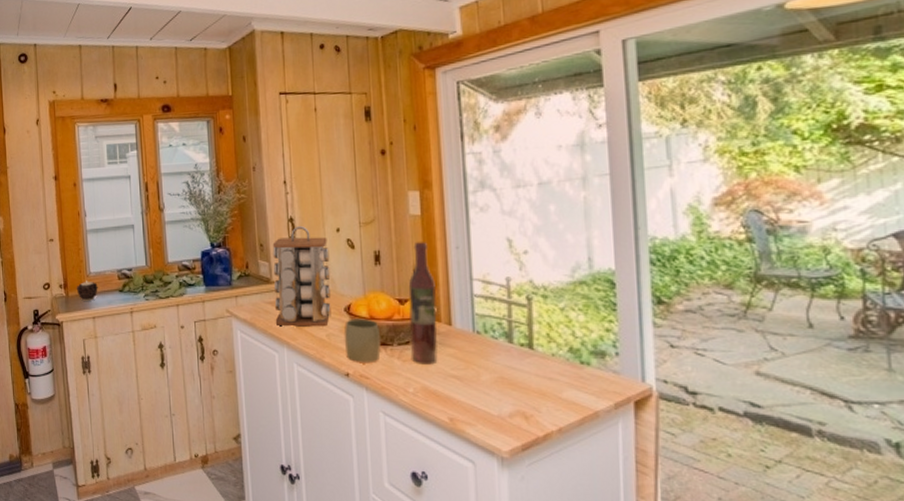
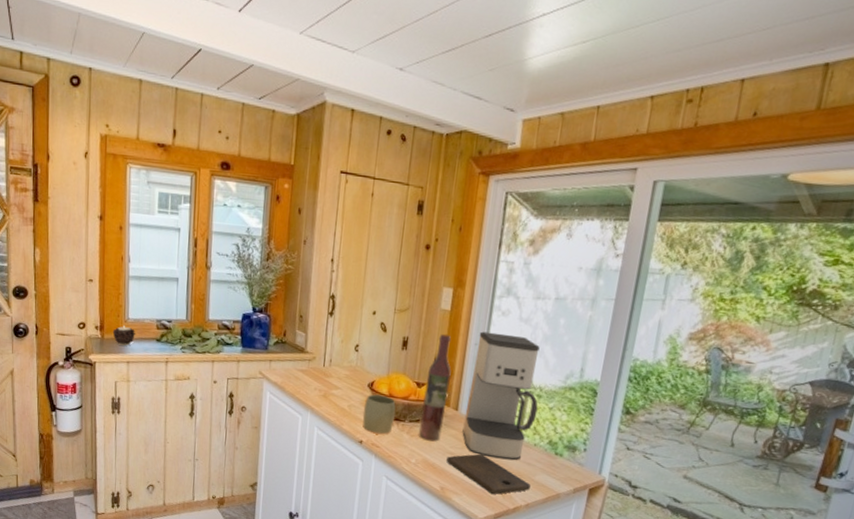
spice rack: present [272,226,331,327] -> none [303,304,364,398]
cutting board: none [450,373,559,420] -> present [446,453,531,494]
coffee maker: none [458,231,547,377] -> present [462,331,540,461]

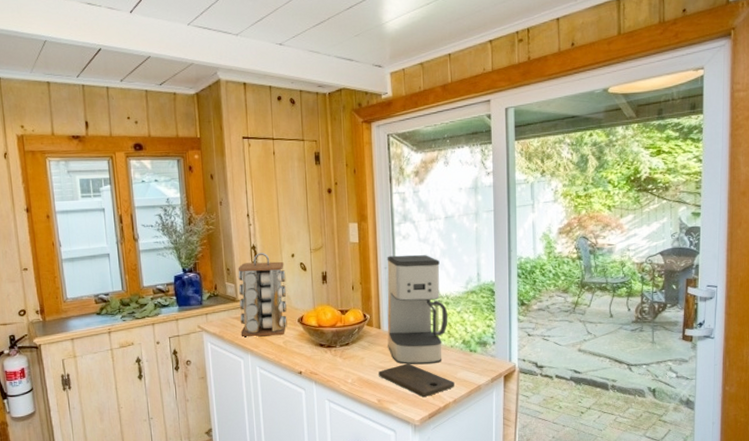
candle: present [112,326,136,346] -> none [53,306,77,325]
spice rack: none [303,304,364,398] -> present [238,253,287,337]
mug: present [362,394,396,435] -> none [297,327,327,363]
wine bottle: present [418,333,451,442] -> none [348,263,370,361]

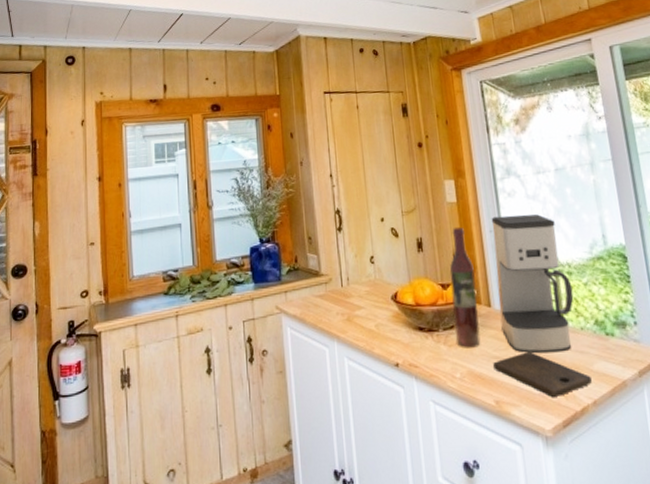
spice rack: present [238,253,287,337] -> none [320,217,379,320]
wine bottle: none [348,263,370,361] -> present [449,226,481,349]

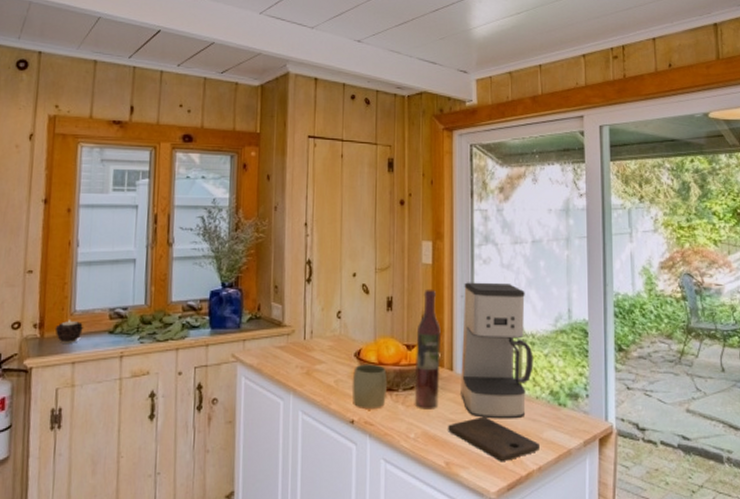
candle: none [117,285,142,307] -> present [55,320,84,343]
mug: none [392,306,428,352] -> present [351,364,388,410]

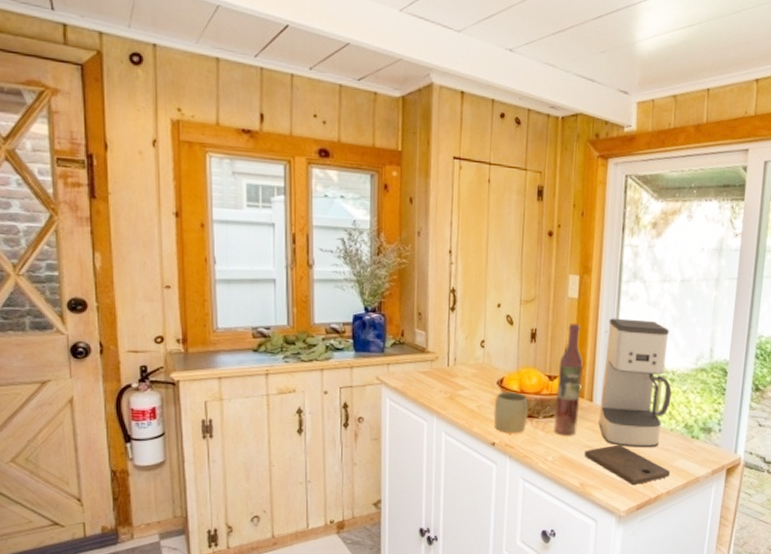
candle: present [55,320,84,343] -> none [198,337,228,359]

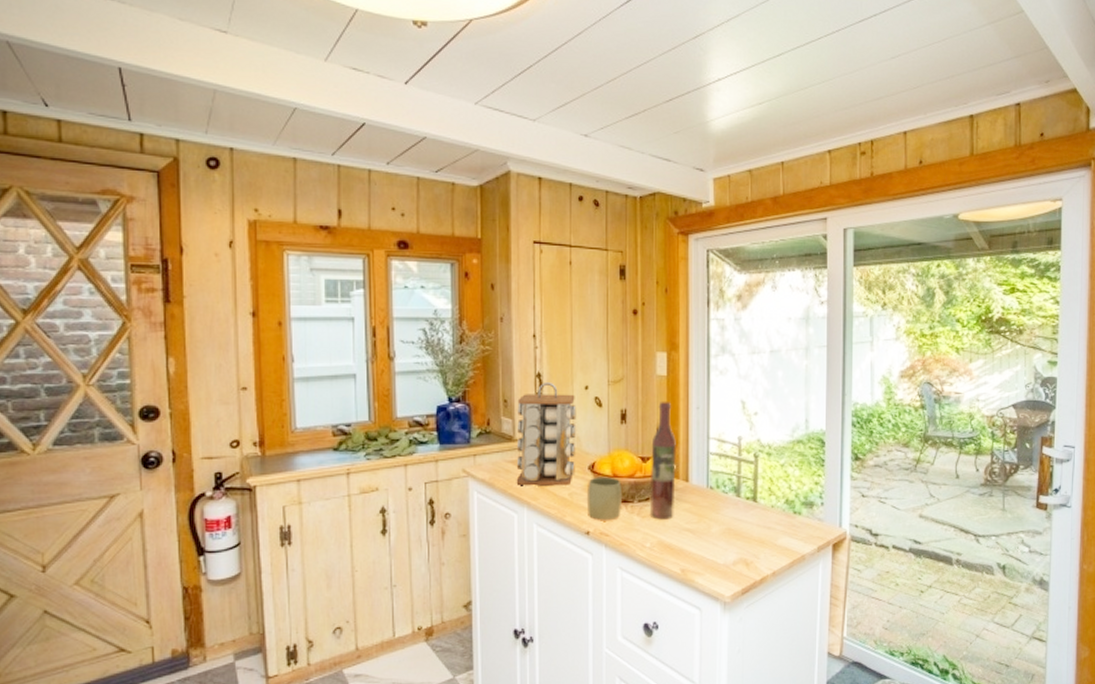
spice rack: none [427,298,488,398] -> present [516,383,577,486]
cutting board: present [584,444,670,484] -> none [684,525,774,567]
coffee maker: present [598,318,672,448] -> none [696,393,769,528]

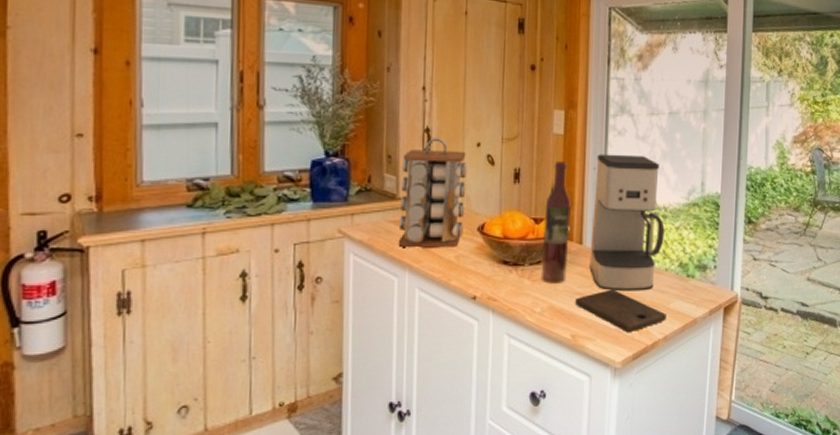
mug: present [586,476,623,521] -> none [474,238,513,286]
cutting board: none [684,525,774,567] -> present [575,289,666,332]
coffee maker: none [696,393,769,528] -> present [589,154,665,292]

